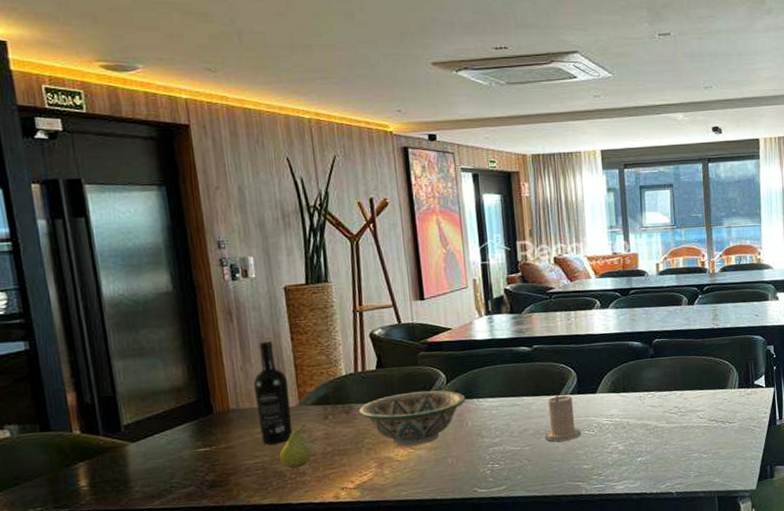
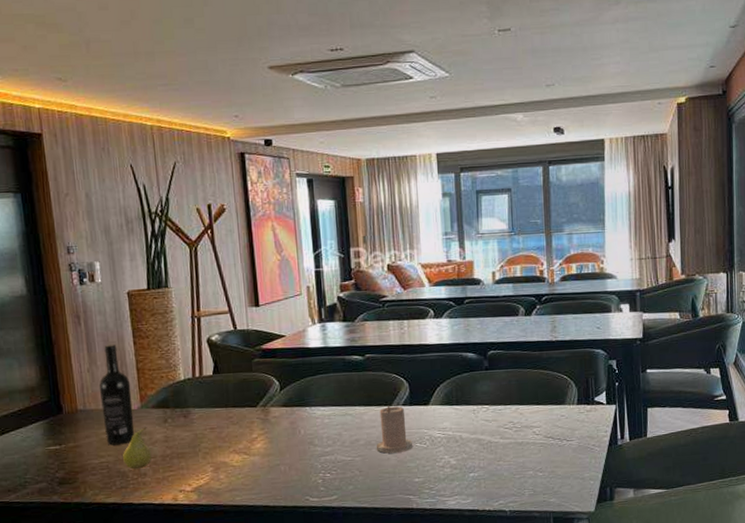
decorative bowl: present [359,390,466,447] -> none [197,397,299,452]

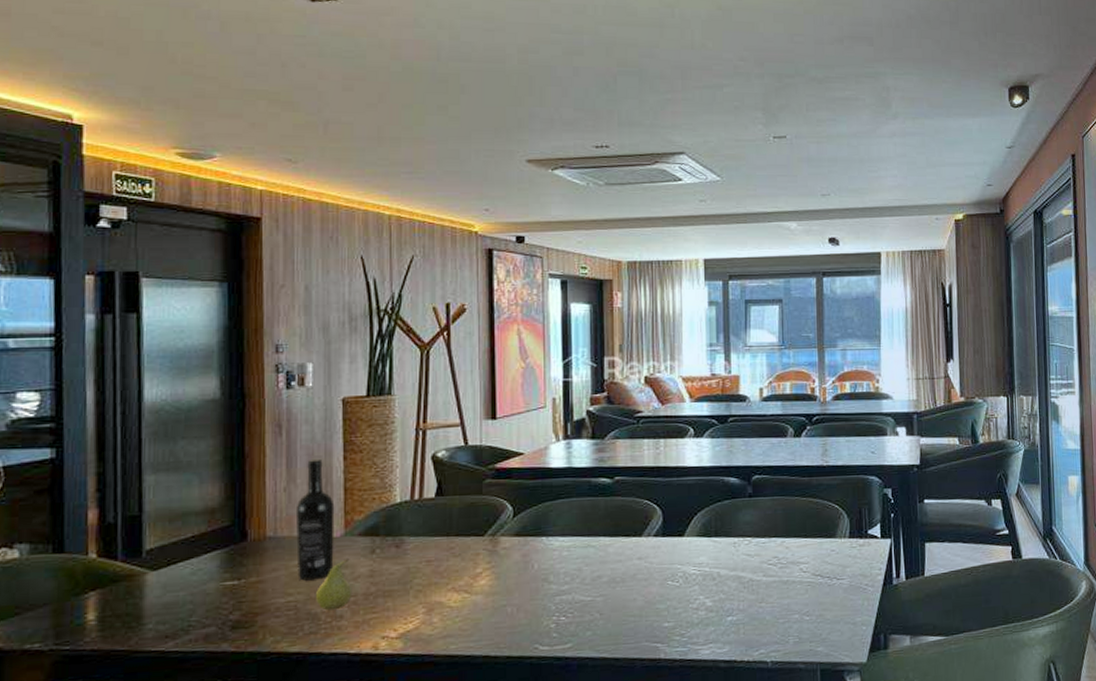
candle: present [376,405,413,454] -> none [621,536,664,593]

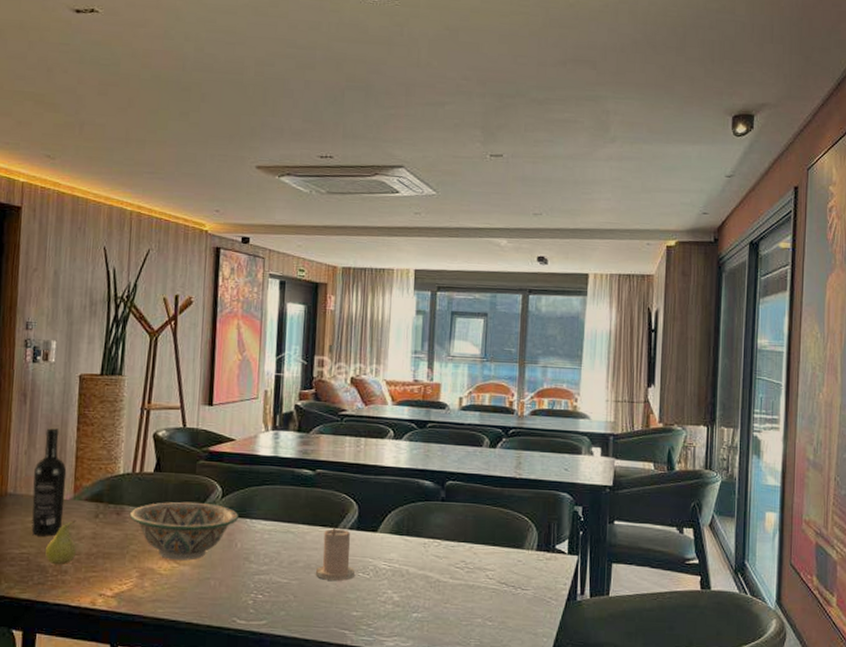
decorative bowl: none [412,524,534,590] -> present [130,501,239,561]
candle: none [621,536,664,593] -> present [315,527,356,581]

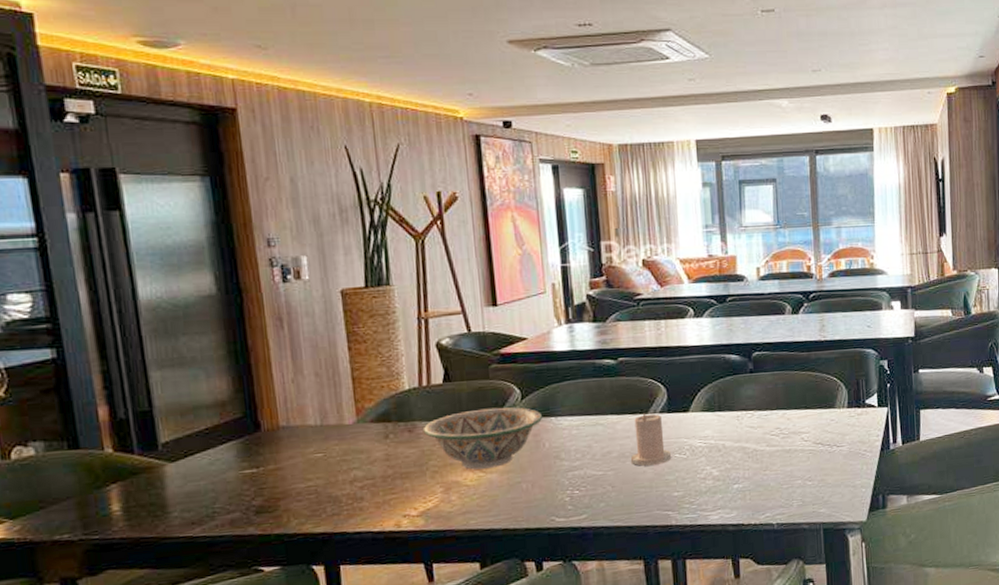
wine bottle: present [31,427,67,537] -> none [305,350,350,467]
fruit: present [45,519,76,566] -> none [335,443,370,494]

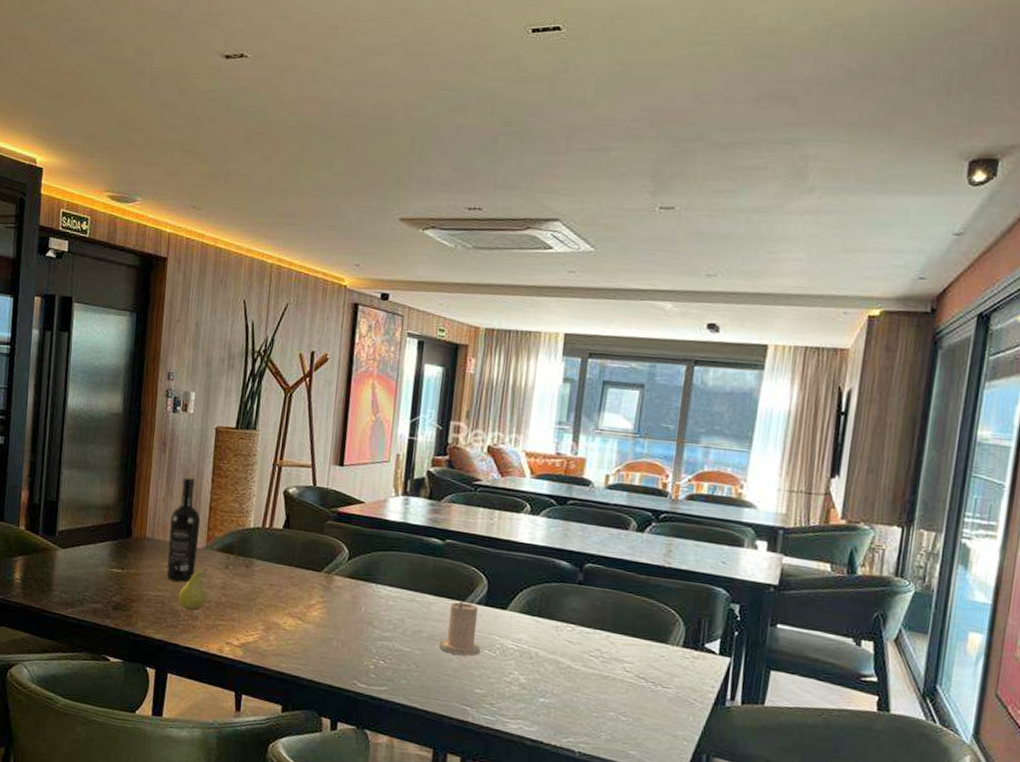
wine bottle: none [305,350,350,467] -> present [166,477,201,583]
fruit: none [335,443,370,494] -> present [178,567,208,612]
decorative bowl: present [424,407,543,470] -> none [258,559,365,620]

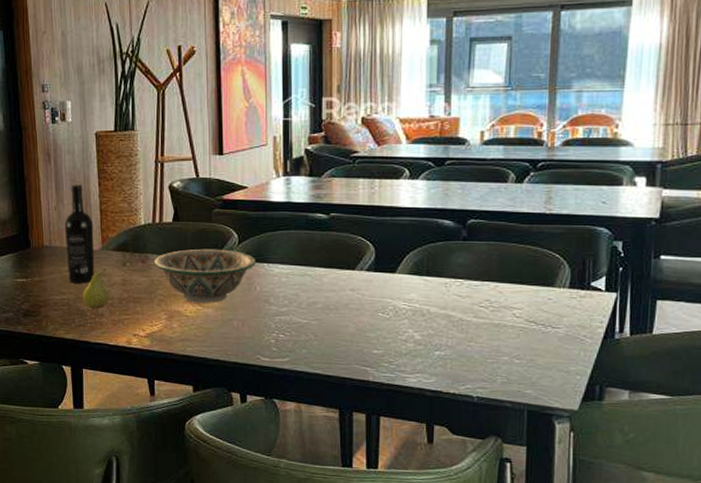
decorative bowl: none [258,559,365,620] -> present [154,248,257,303]
candle: present [439,600,481,656] -> none [334,269,375,321]

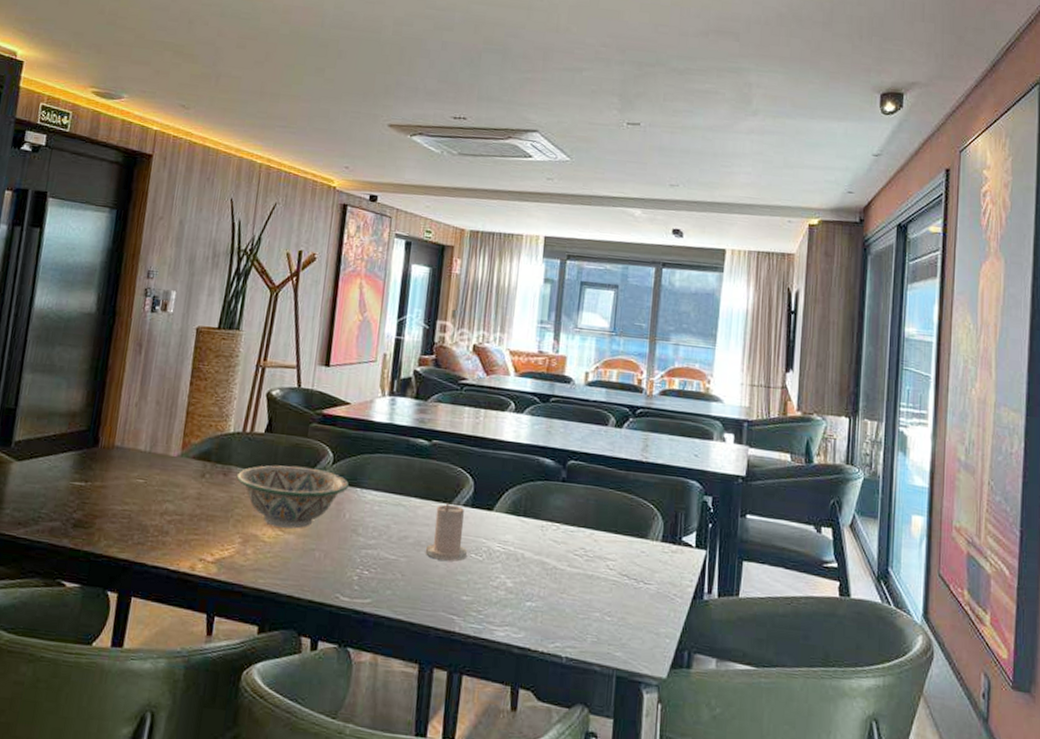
wine bottle: present [64,183,95,284] -> none [135,380,177,494]
fruit: present [83,267,109,309] -> none [148,477,182,526]
candle: none [334,269,375,321] -> present [425,503,468,561]

